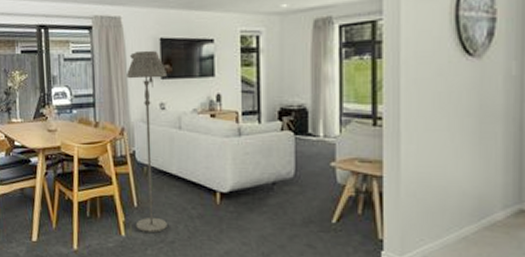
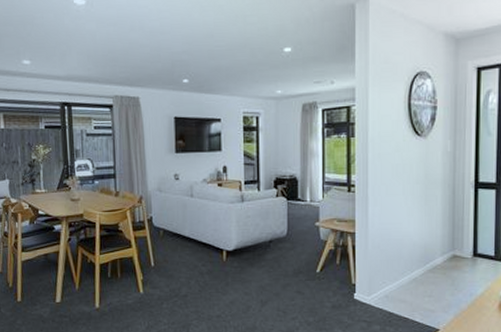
floor lamp: present [127,50,167,233] -> none [145,127,181,288]

